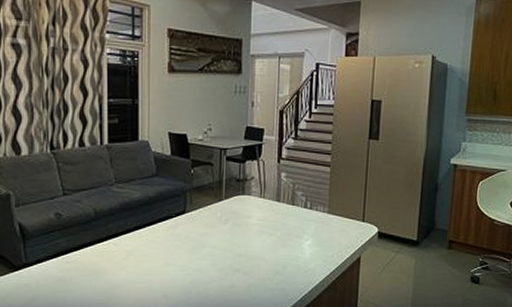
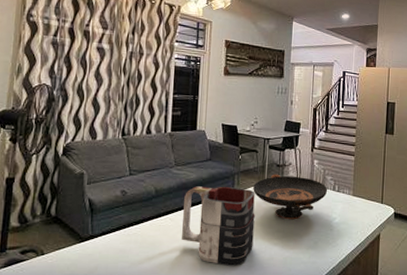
mug: none [129,205,212,294] -> present [182,186,255,266]
decorative bowl: none [209,190,298,242] -> present [253,174,328,220]

